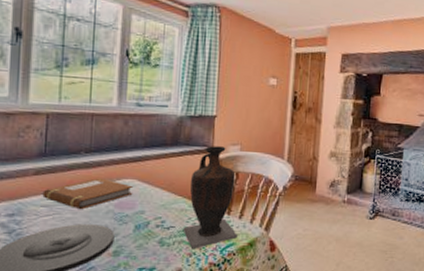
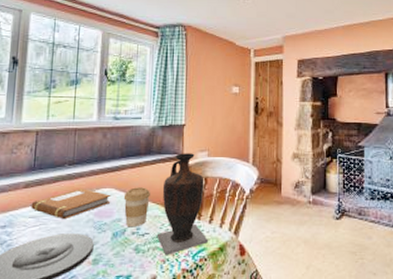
coffee cup: none [147,179,177,221] -> present [123,187,150,228]

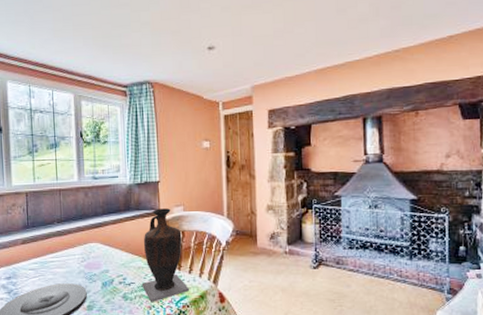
notebook: present [31,189,111,220] -> none [29,244,98,271]
coffee cup: present [123,187,150,228] -> none [108,241,133,278]

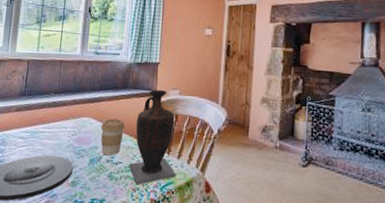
coffee cup: none [108,241,133,278] -> present [100,118,125,156]

